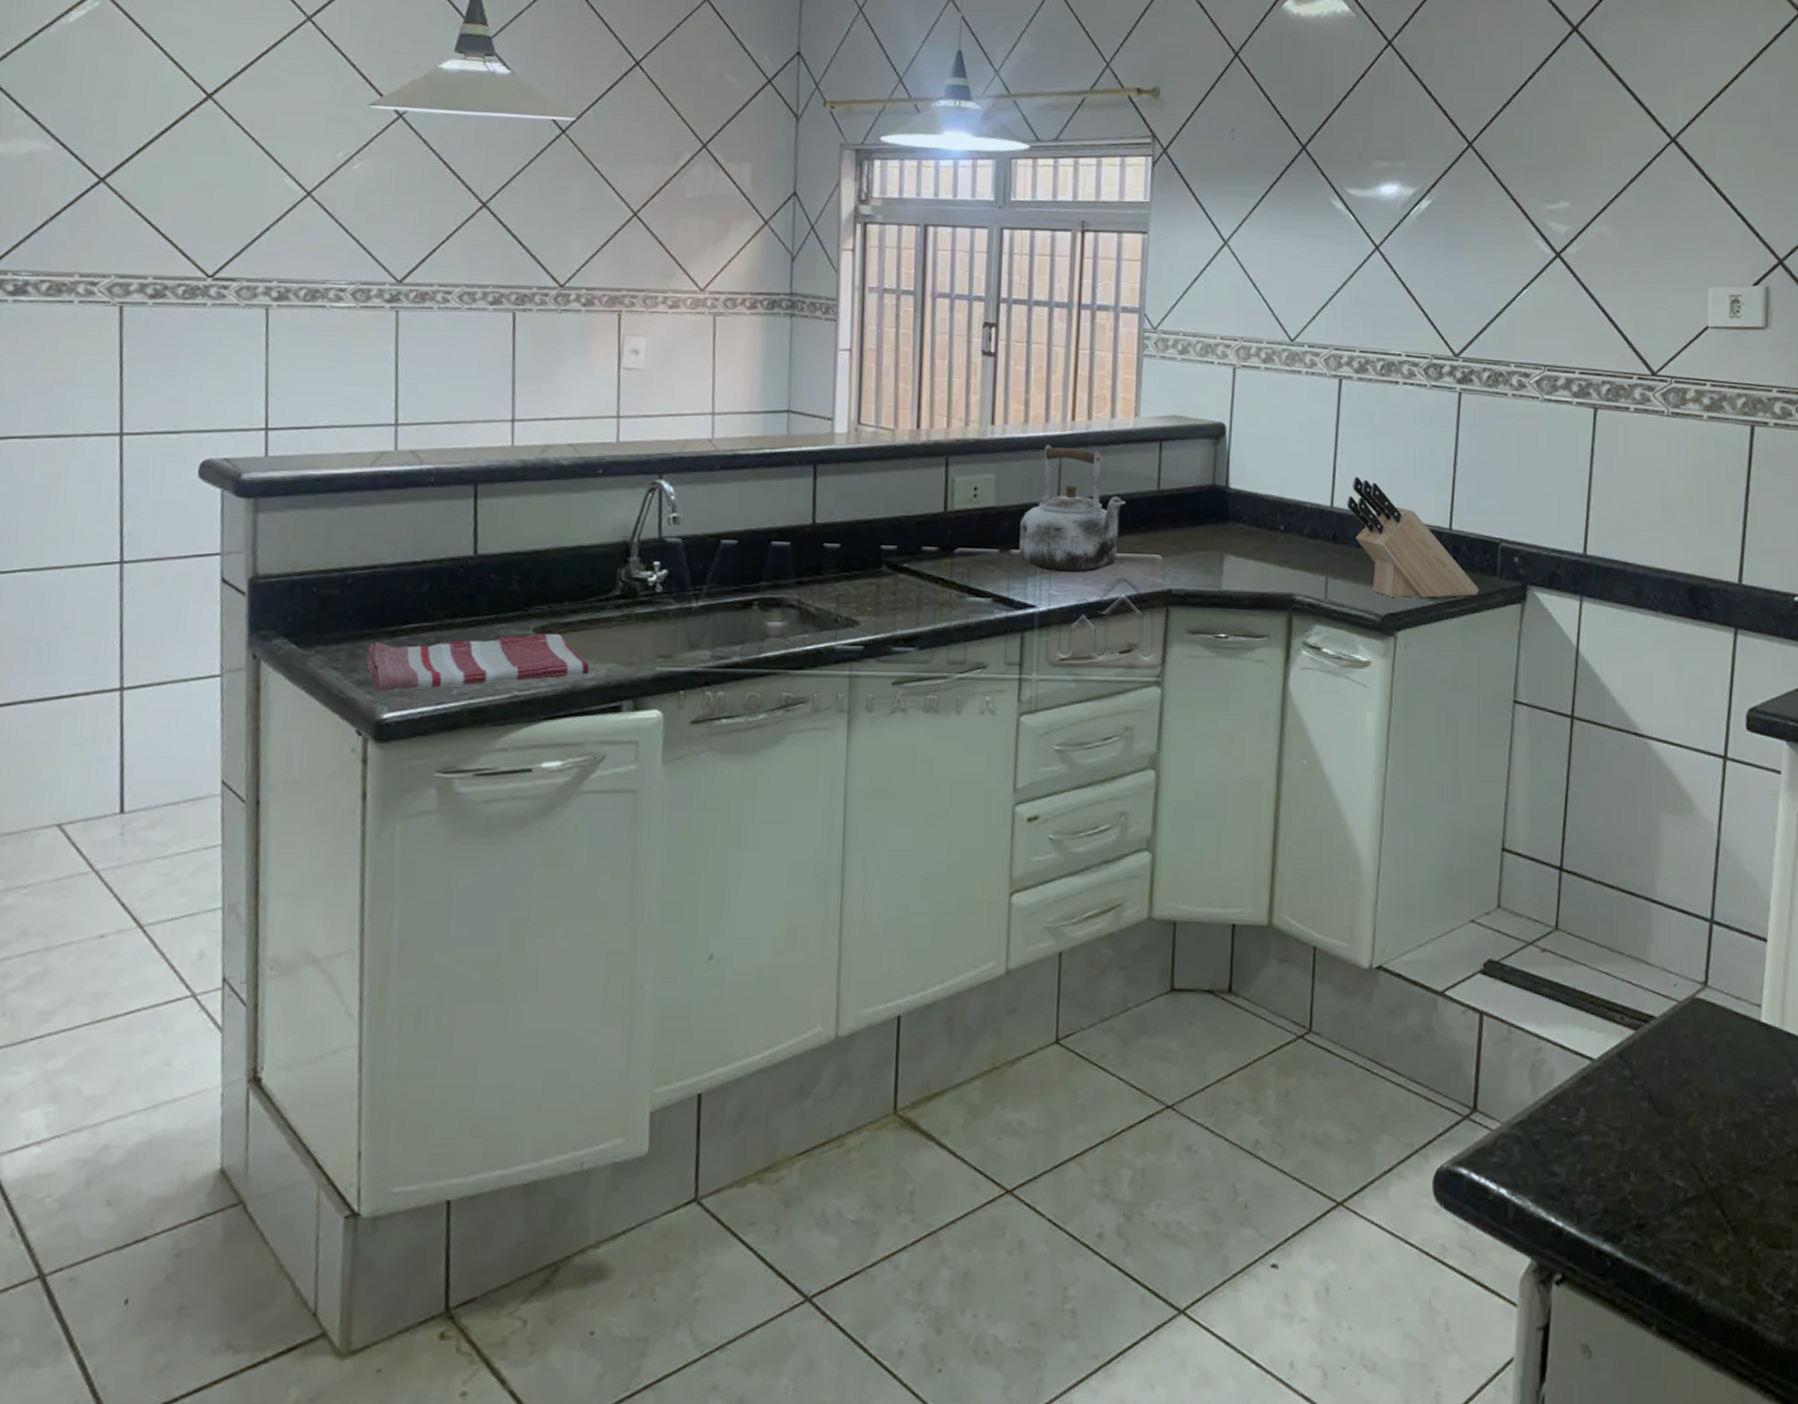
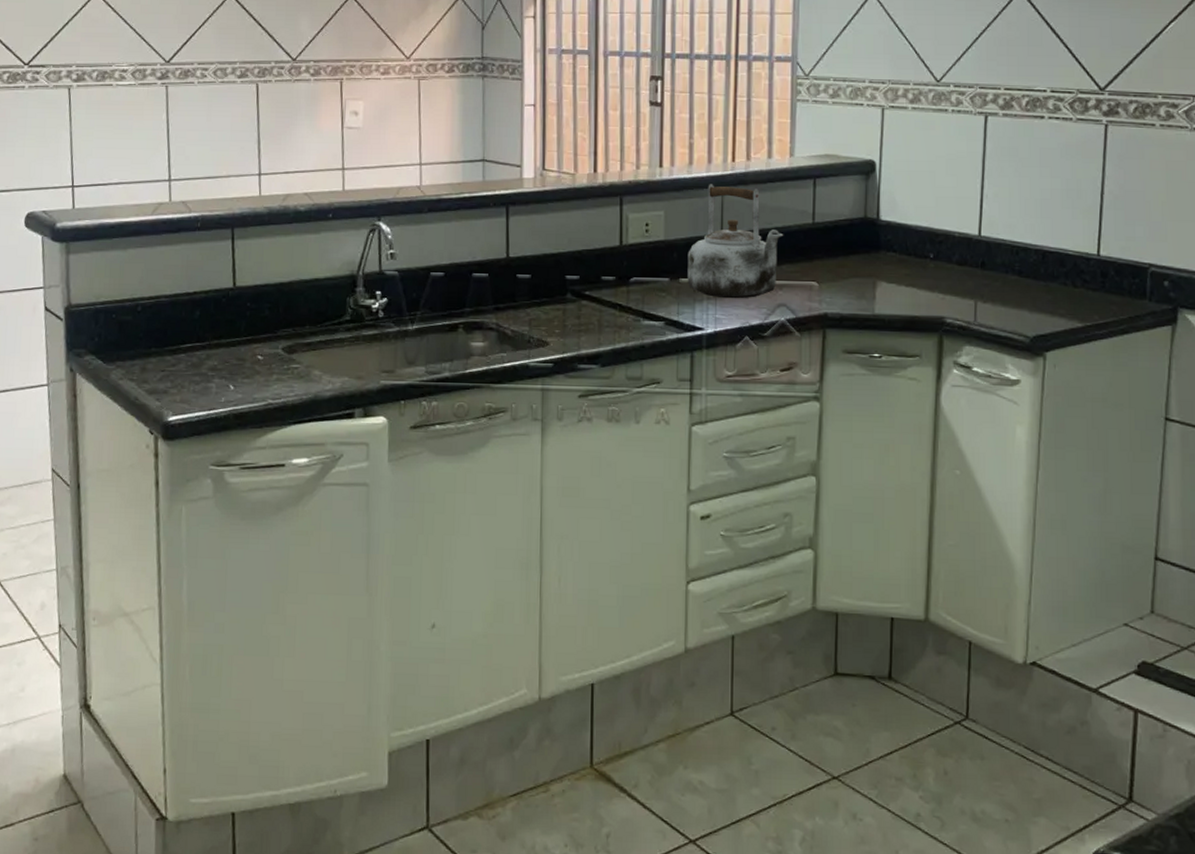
dish towel: present [366,634,590,692] -> none [154,352,328,399]
knife block: present [1347,476,1479,598] -> none [995,206,1128,321]

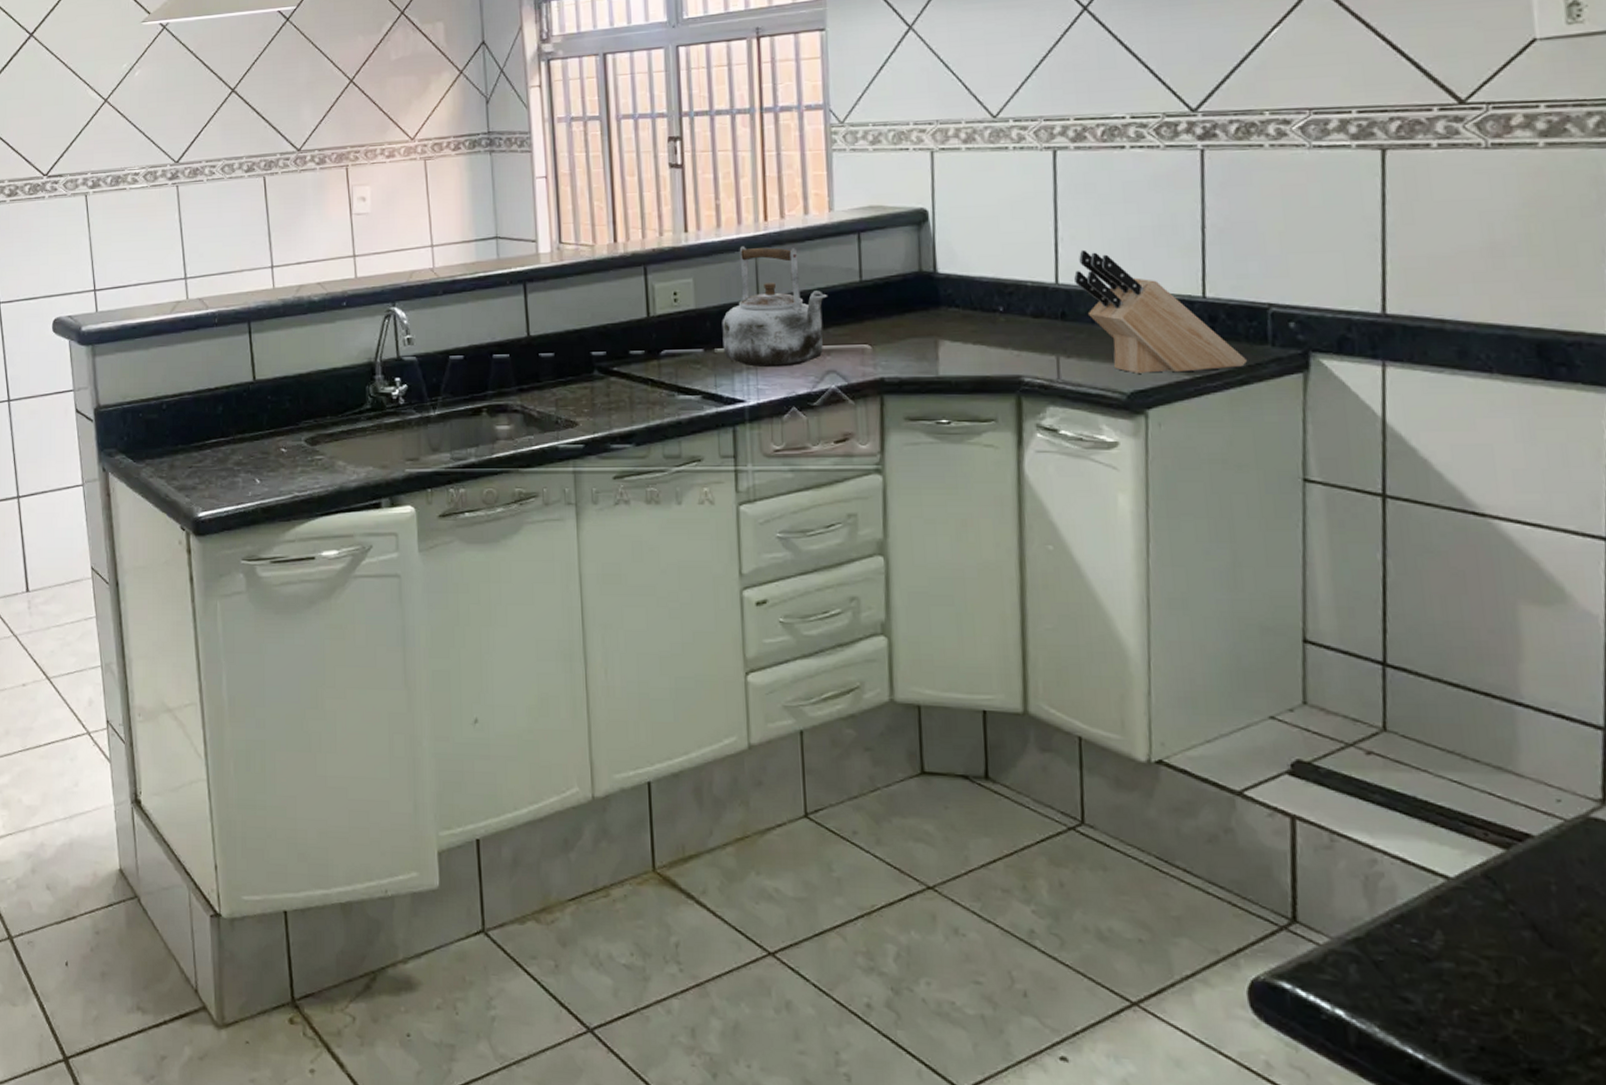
knife block: none [995,206,1128,321] -> present [1074,249,1247,374]

